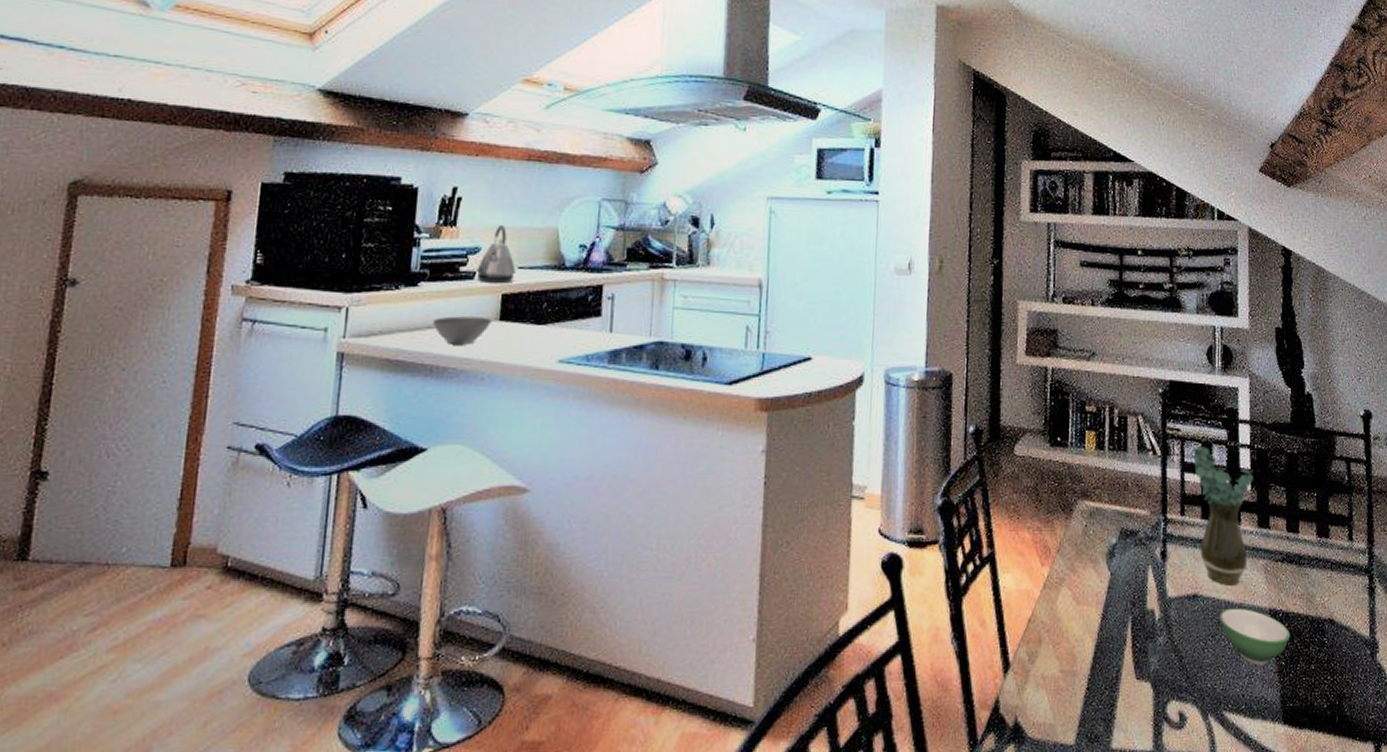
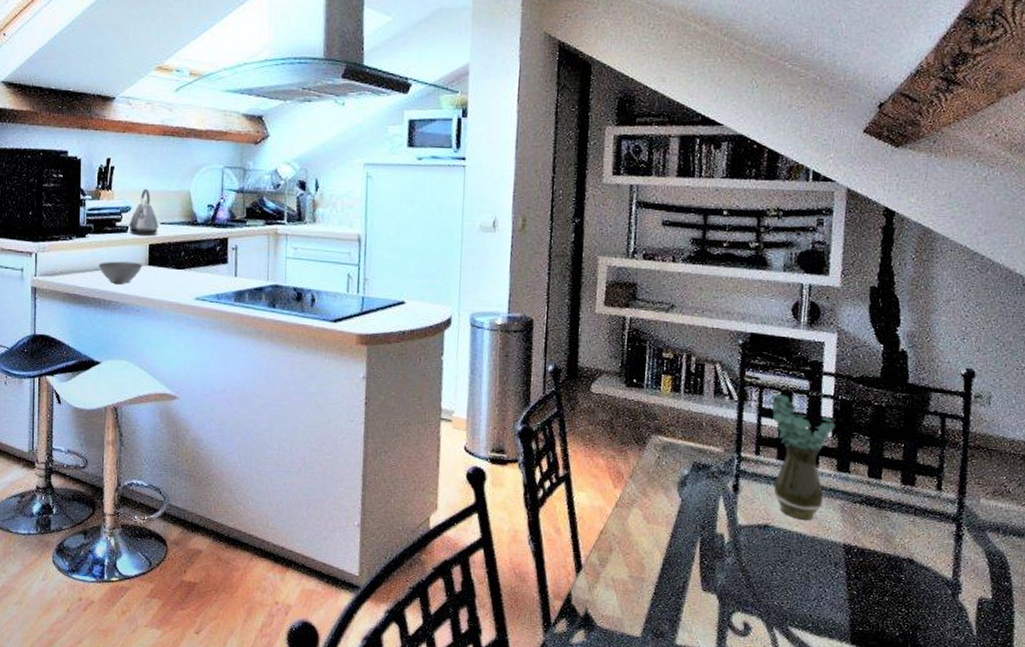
bowl: present [1220,608,1291,666] -> none [790,539,865,593]

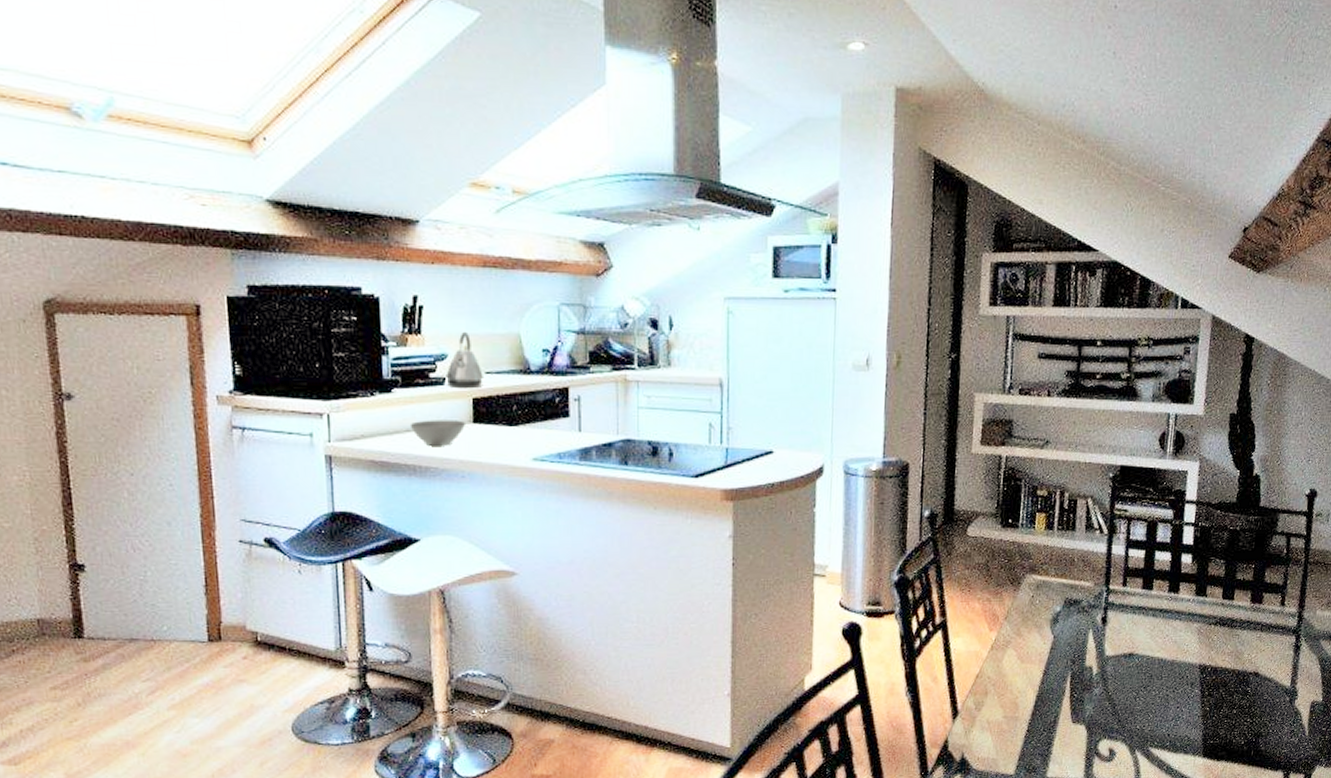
vase: present [767,391,836,520] -> none [1134,521,1196,645]

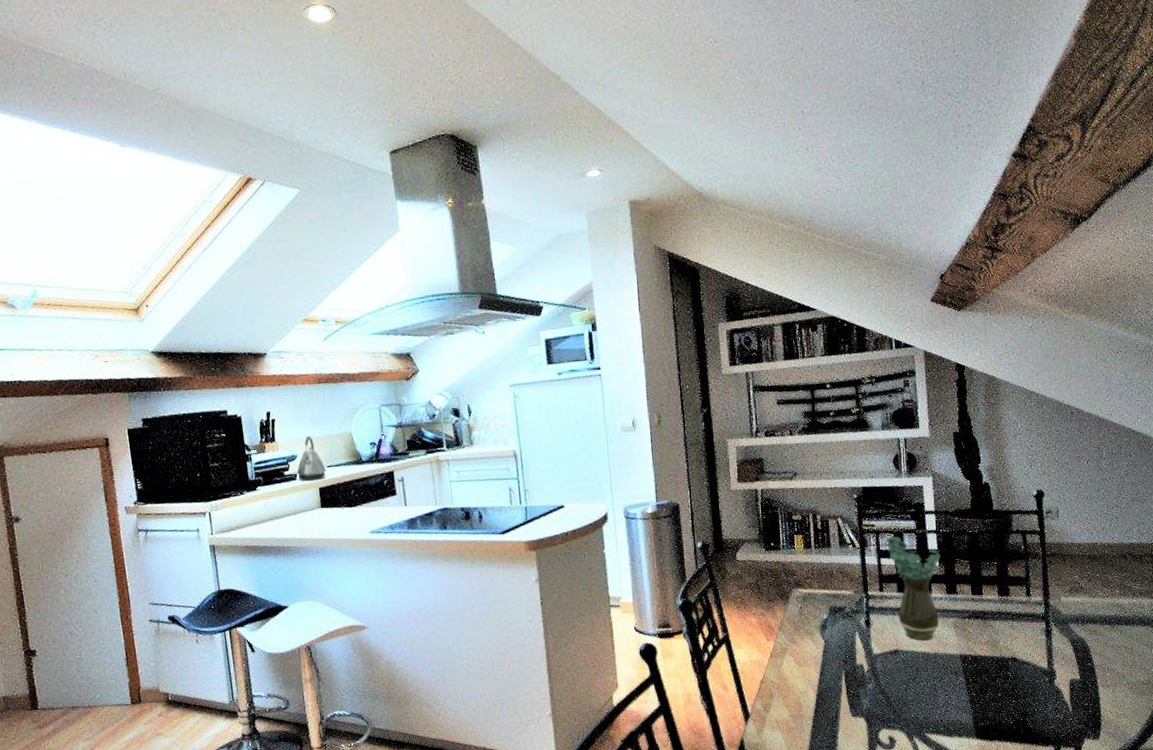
bowl: present [409,420,465,446] -> none [272,506,315,530]
vase: none [1134,521,1196,645] -> present [883,533,940,641]

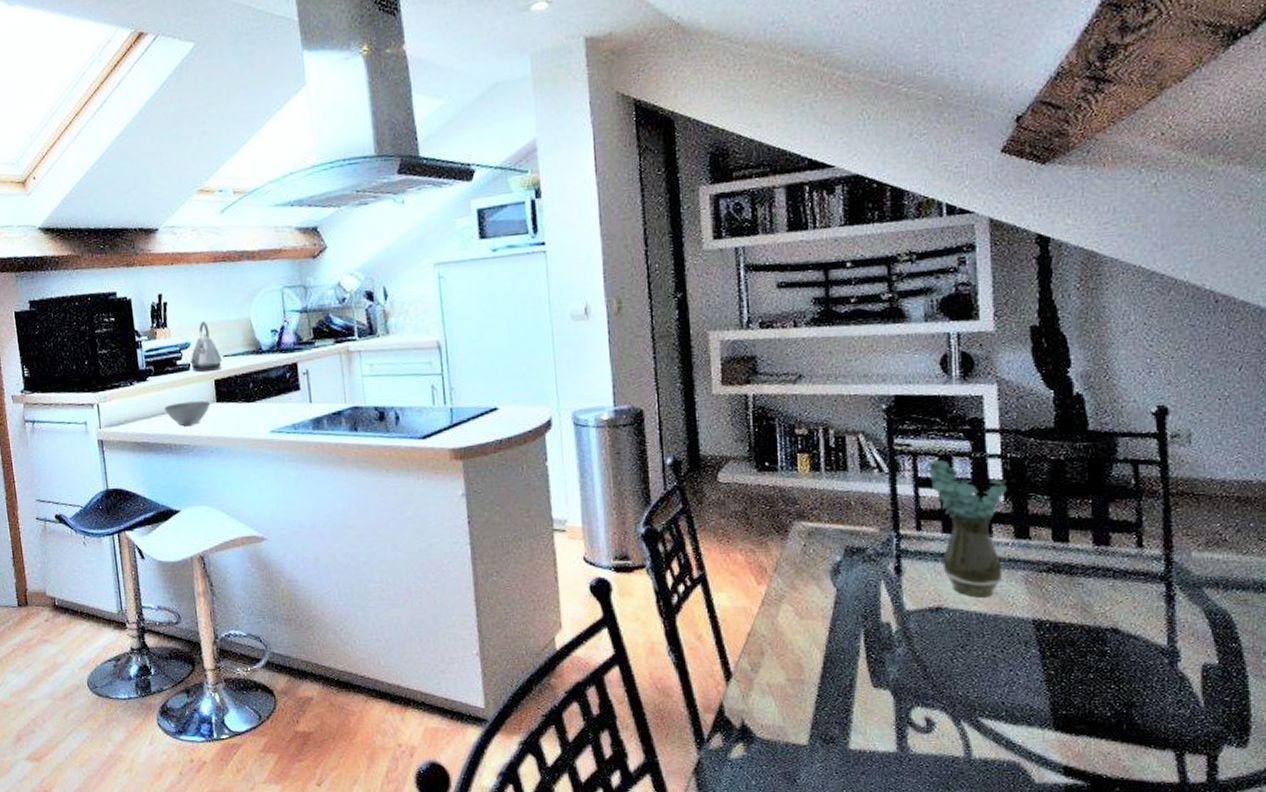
bowl: none [272,506,315,530] -> present [163,400,210,426]

